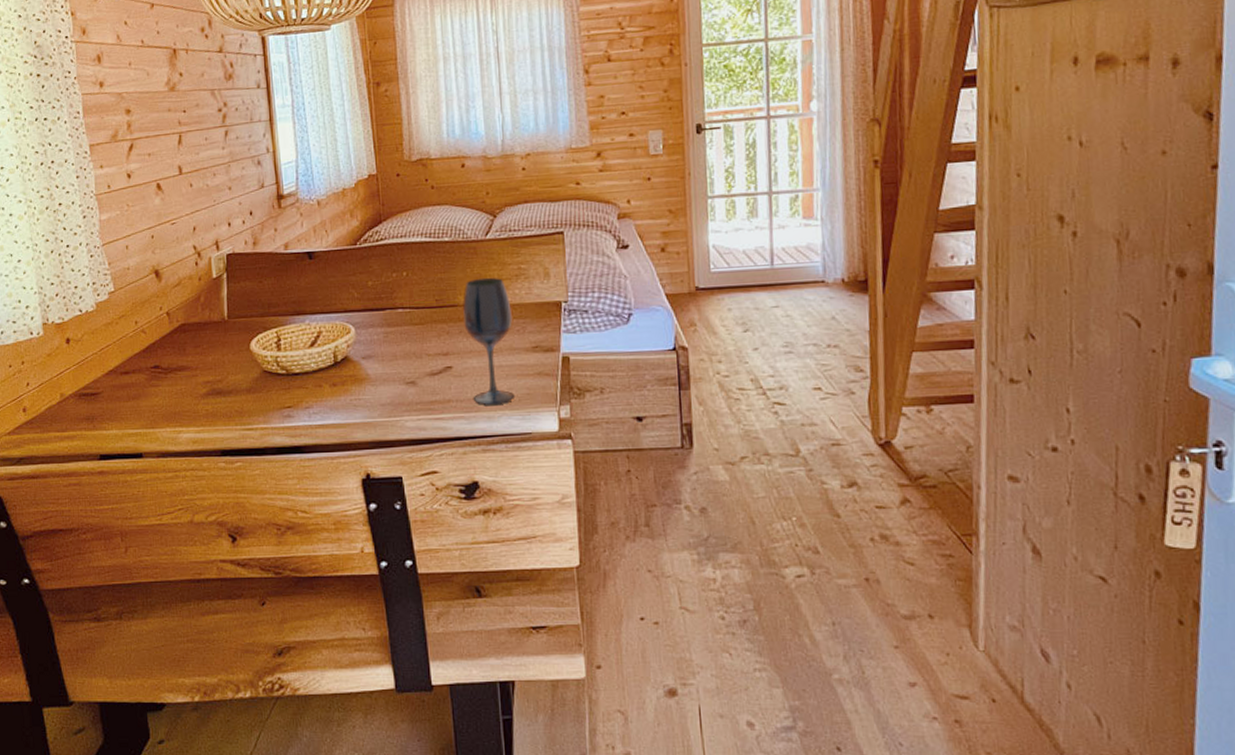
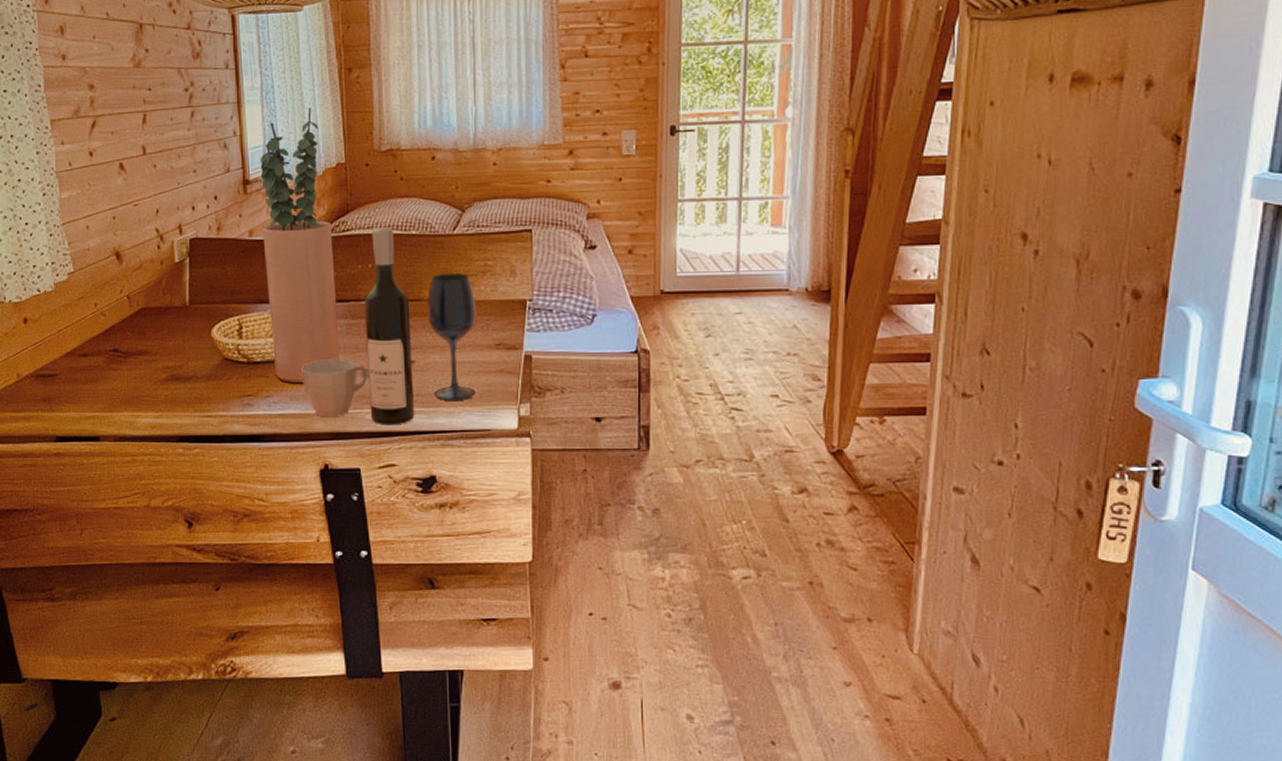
vase: none [293,122,378,395] -> present [260,108,340,385]
cup: none [340,367,407,427] -> present [301,359,368,418]
bottle: none [400,234,455,432] -> present [364,226,415,425]

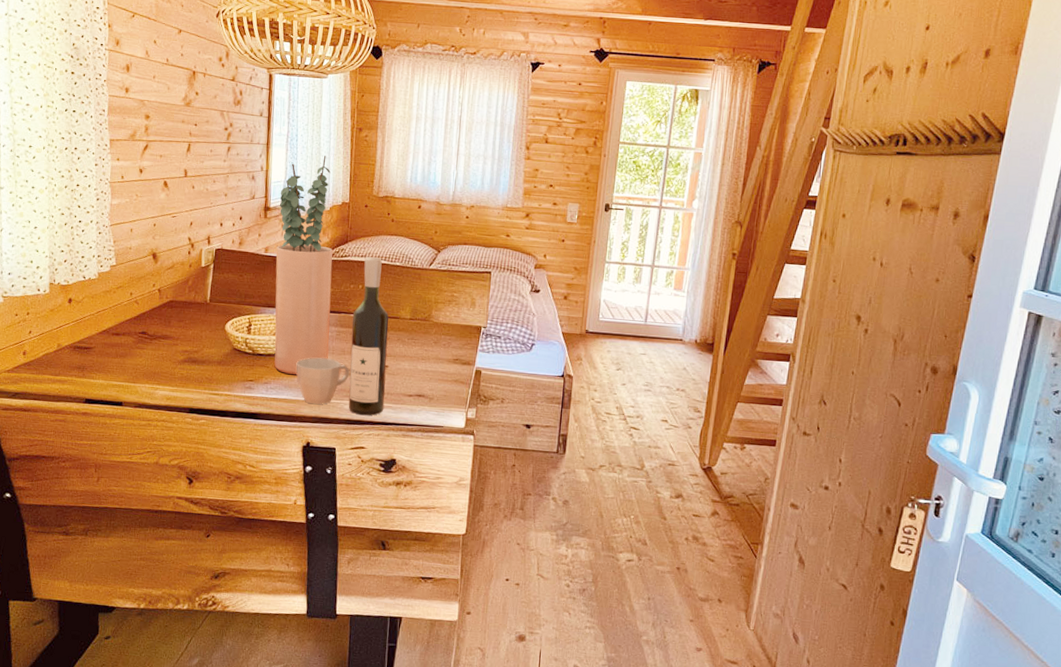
wineglass: present [428,273,476,400] -> none [401,299,442,401]

